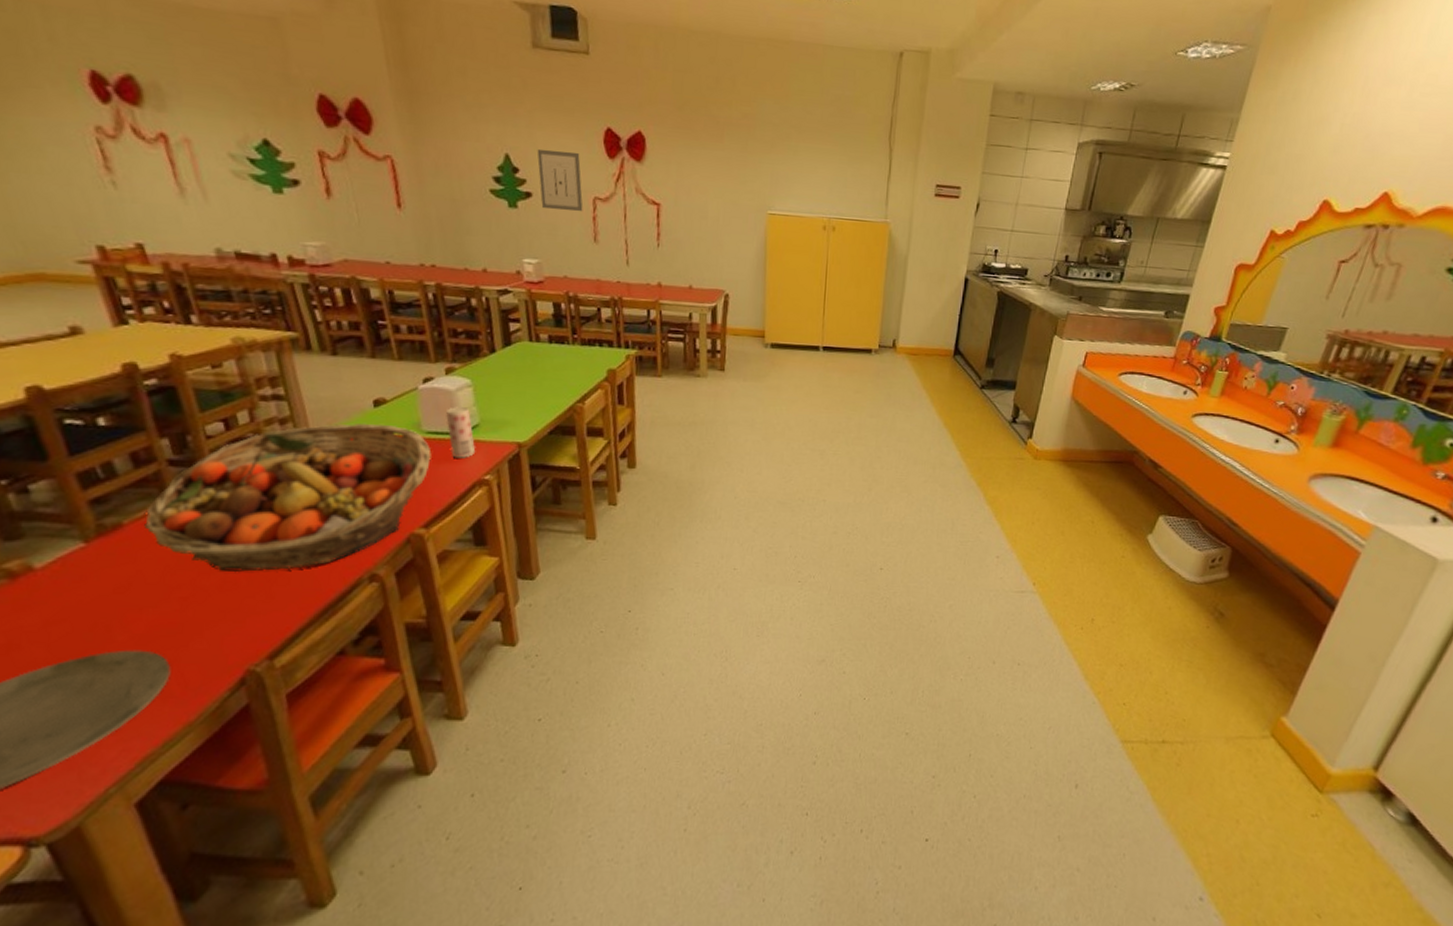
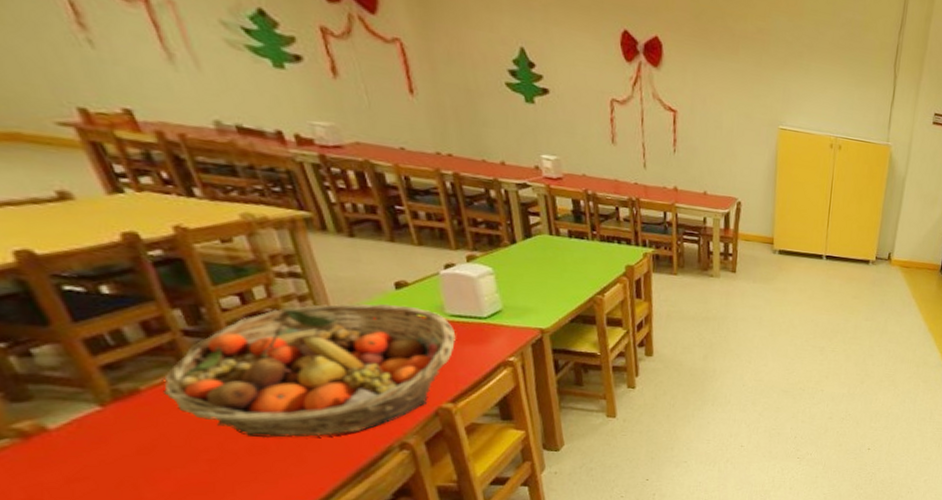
beverage can: present [446,407,476,458] -> none [469,292,500,341]
wall art: present [537,148,583,212] -> none [553,45,601,112]

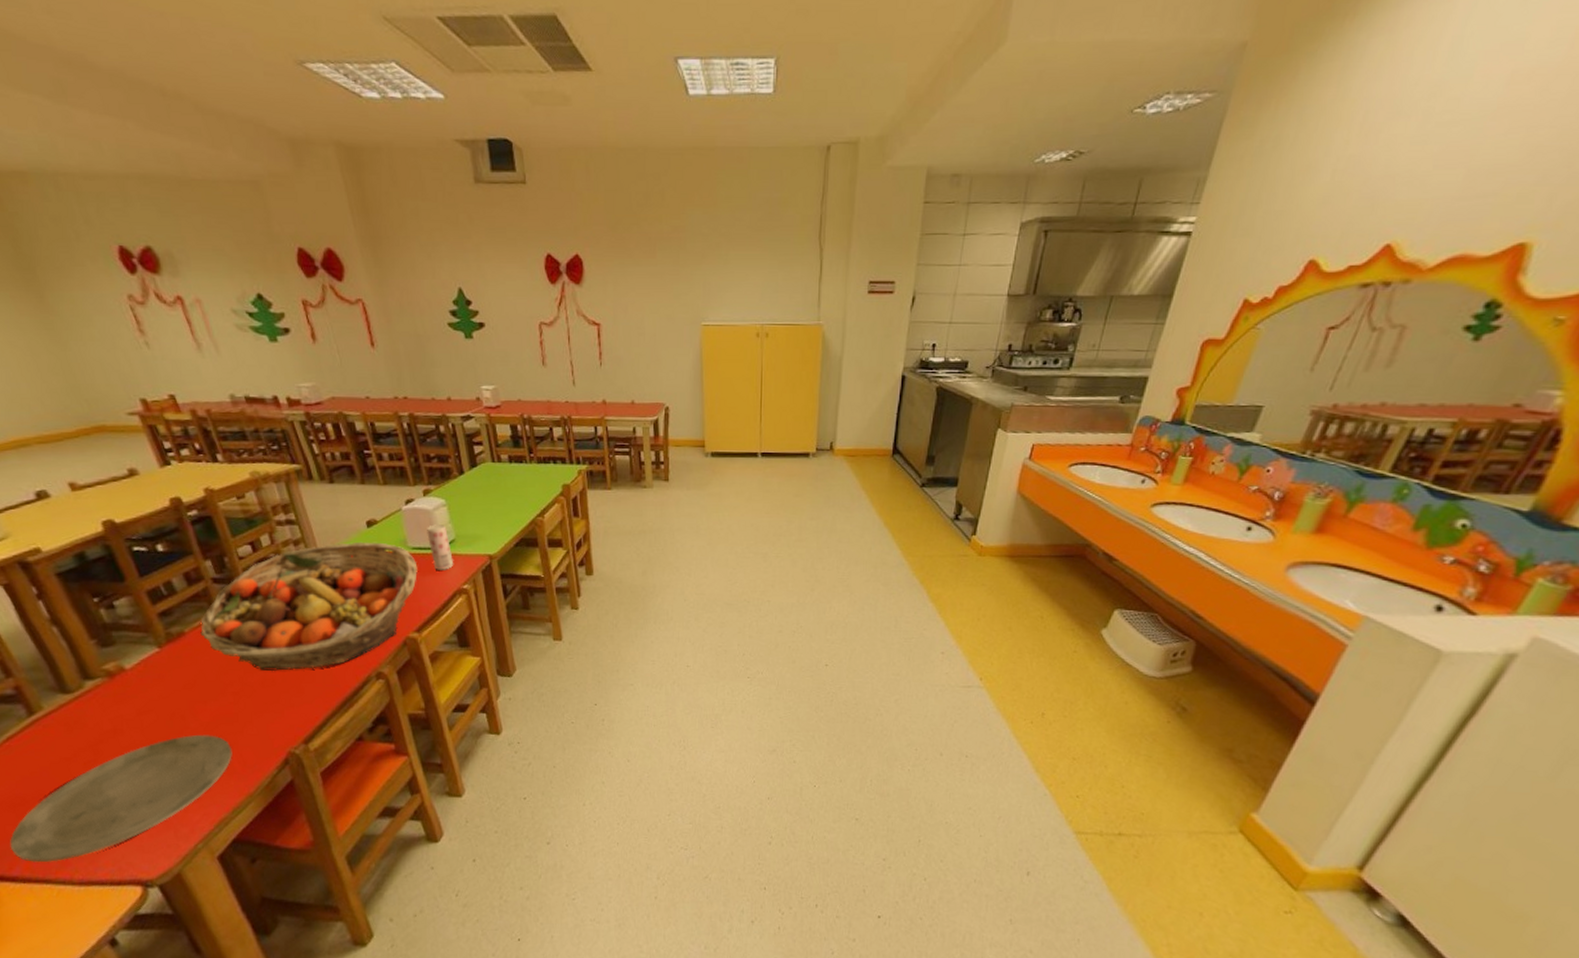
beverage can: none [469,292,500,341] -> present [427,524,454,570]

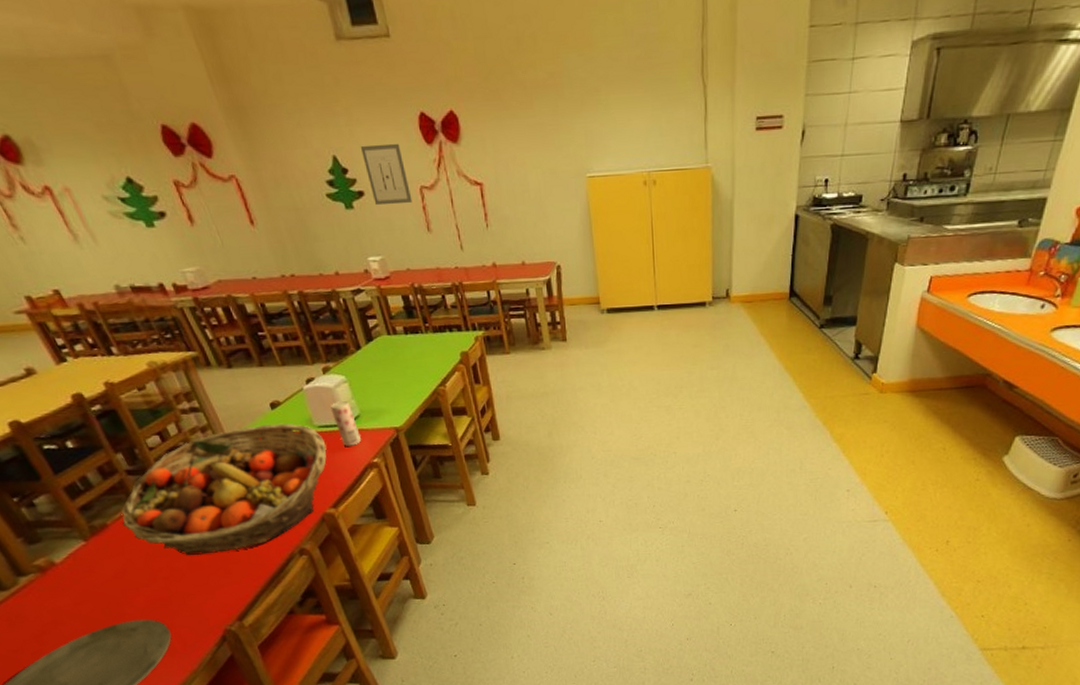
wall art: none [486,280,531,338] -> present [360,143,413,206]

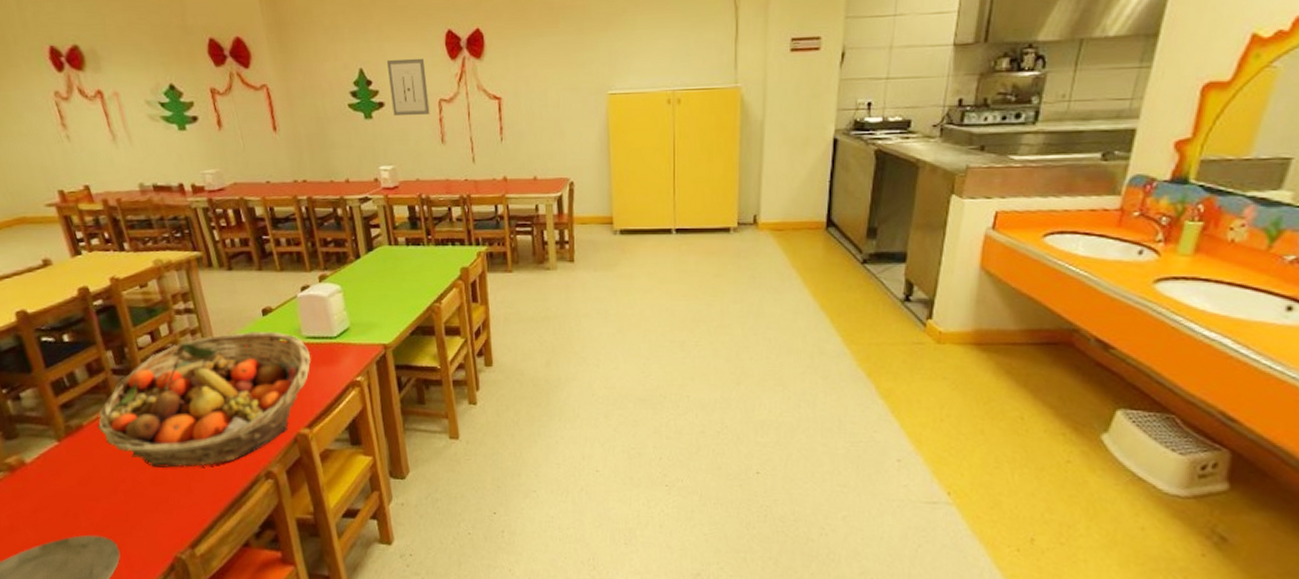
beverage can: present [331,401,362,446] -> none [321,312,348,361]

